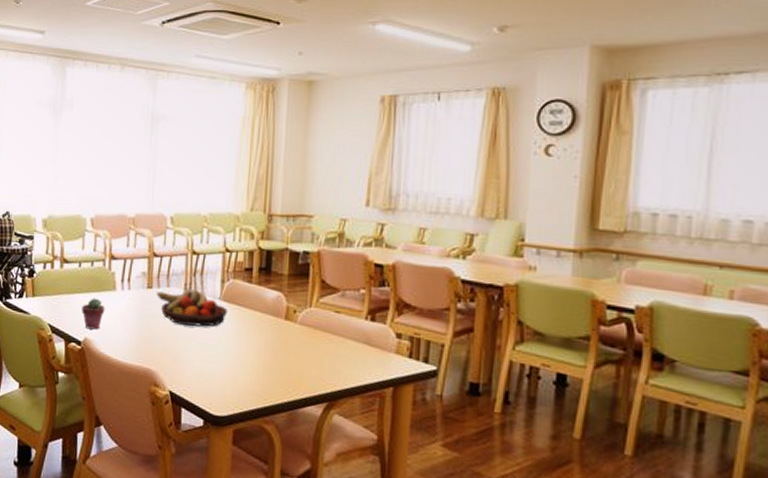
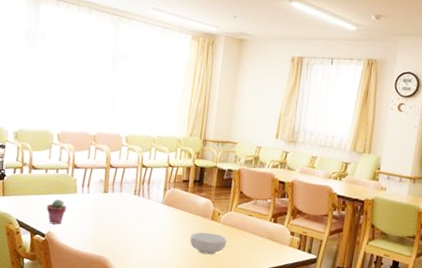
fruit bowl: present [157,288,228,327] -> none [111,194,168,224]
cereal bowl: none [258,335,308,366] -> present [190,232,227,255]

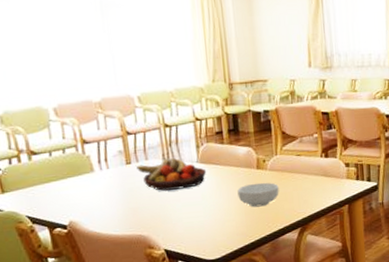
potted succulent: present [46,199,67,225] -> none [60,182,86,213]
fruit bowl: none [111,194,168,224] -> present [136,157,207,191]

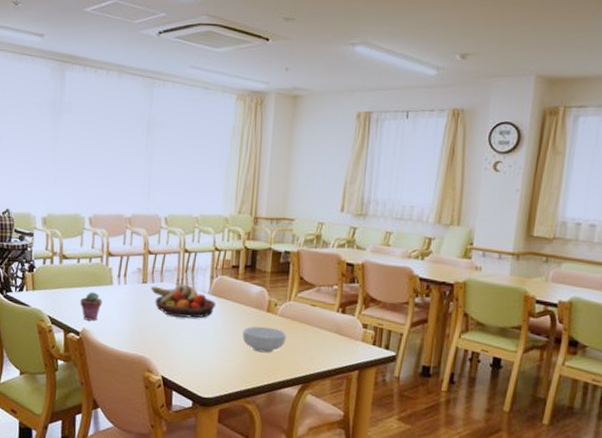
potted succulent: none [60,182,86,213] -> present [80,291,102,321]

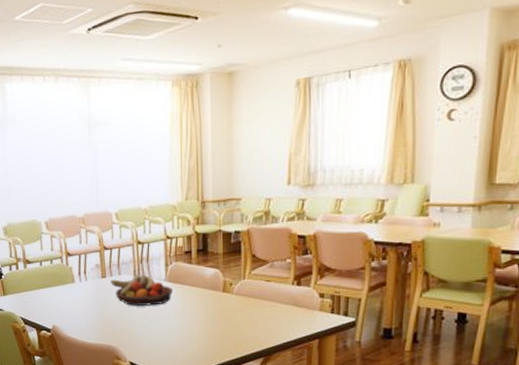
potted succulent: present [80,291,102,321] -> none [47,291,68,318]
cereal bowl: present [242,326,286,353] -> none [202,306,244,331]

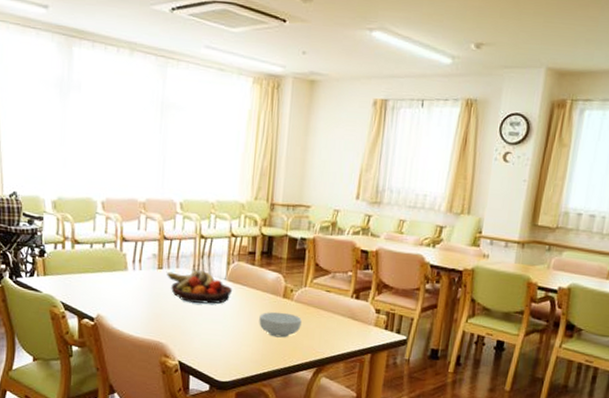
cereal bowl: none [202,306,244,331] -> present [259,311,302,338]

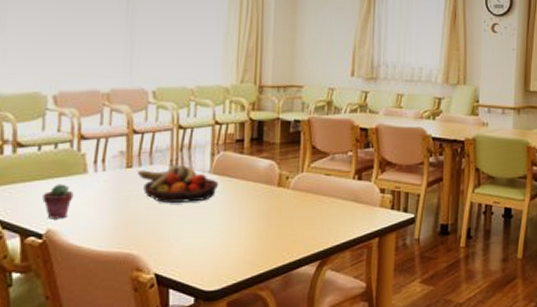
potted succulent: none [94,277,117,307] -> present [42,184,74,219]
cereal bowl: present [259,311,302,338] -> none [251,203,300,232]

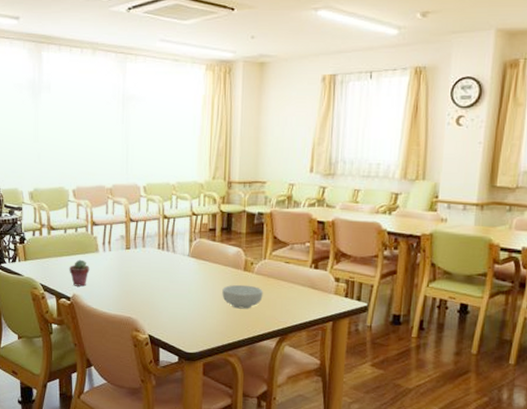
fruit bowl: present [138,164,219,203] -> none [134,248,196,280]
cereal bowl: none [251,203,300,232] -> present [222,284,263,309]

